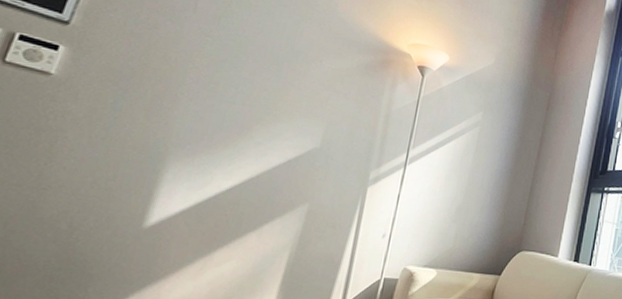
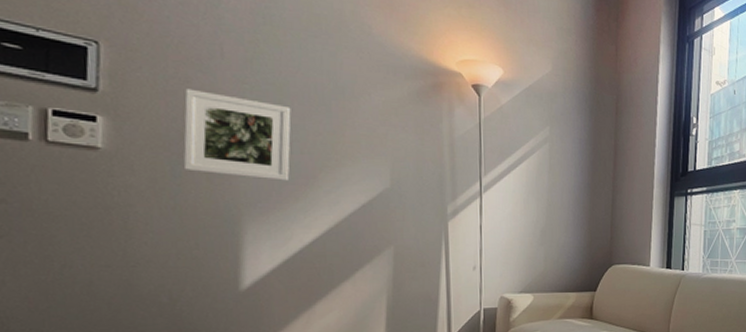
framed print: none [125,33,245,128] -> present [183,88,291,181]

